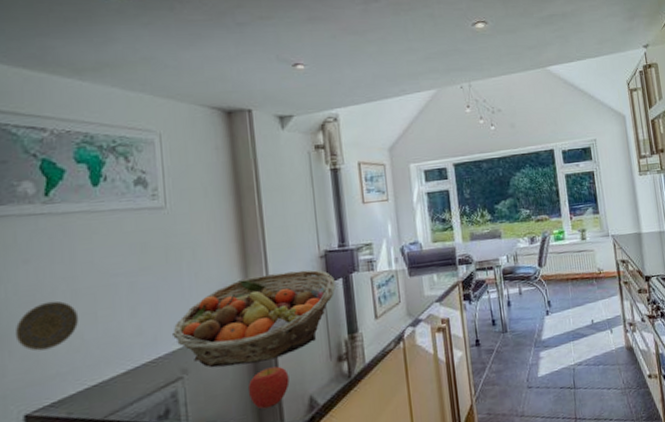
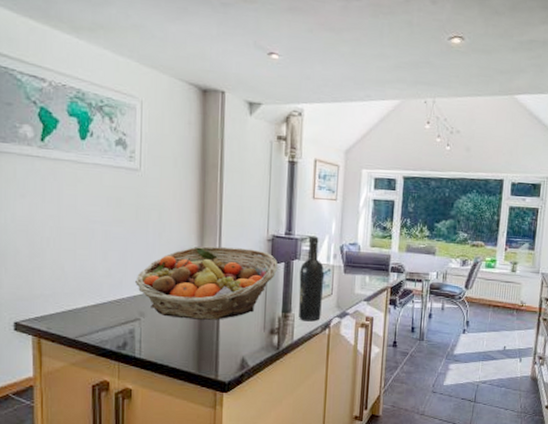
decorative plate: present [14,300,79,351] -> none [10,233,62,273]
apple: present [249,366,290,409] -> none [192,326,227,360]
wine bottle: none [360,243,392,339] -> present [298,237,325,322]

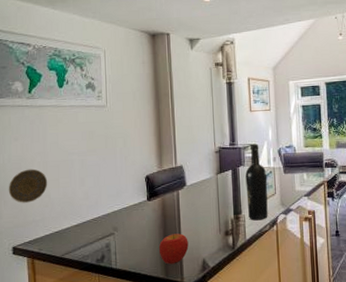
decorative plate: none [10,233,62,273] -> present [8,169,48,203]
fruit basket: present [134,246,278,320] -> none [107,161,226,230]
apple: none [192,326,227,360] -> present [159,233,189,265]

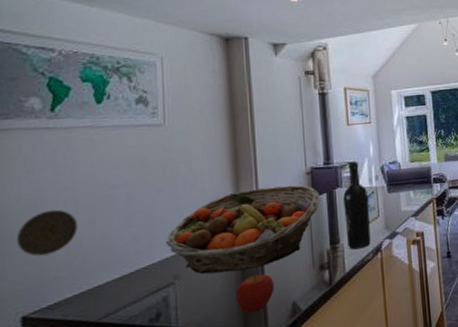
fruit basket: none [107,161,226,230] -> present [165,185,320,275]

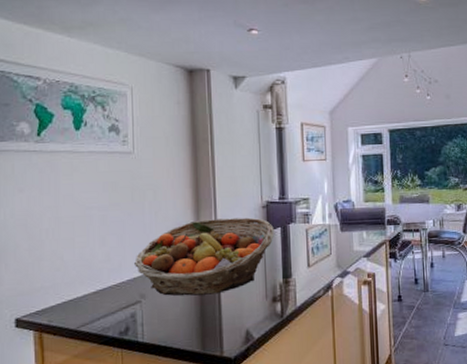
decorative plate: present [16,209,78,257] -> none [10,225,60,267]
apple: present [236,274,275,314] -> none [195,300,230,336]
wine bottle: present [343,162,371,250] -> none [297,198,322,285]

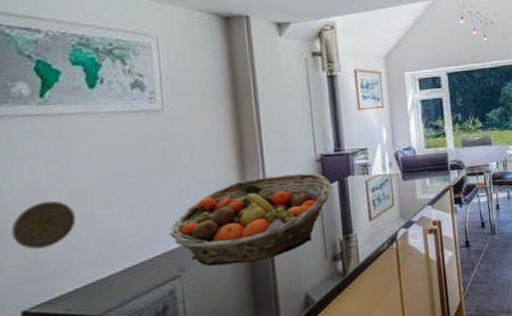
decorative plate: none [10,225,60,267] -> present [11,200,77,250]

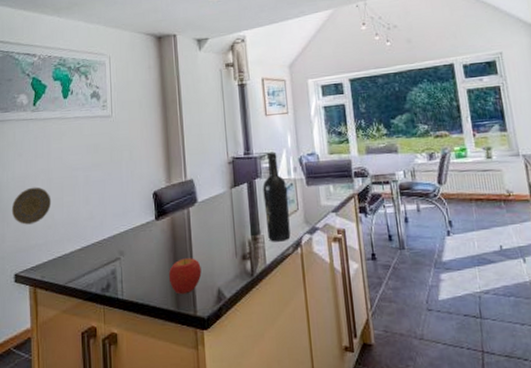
fruit basket: present [169,173,331,267] -> none [113,173,241,253]
apple: none [246,265,286,306] -> present [169,258,202,295]
wine bottle: none [355,148,386,240] -> present [262,153,291,242]

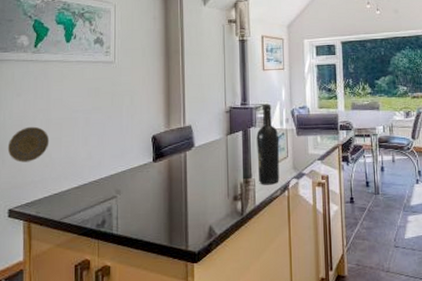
apple: present [169,258,202,295] -> none [164,198,195,231]

